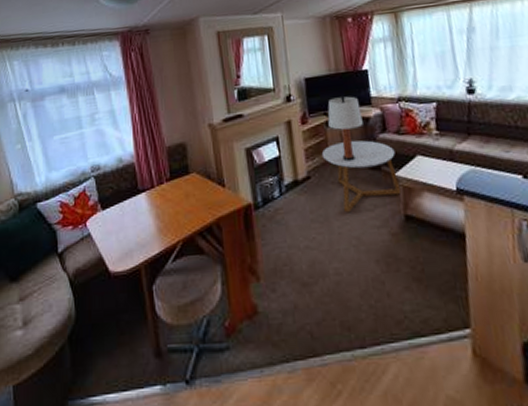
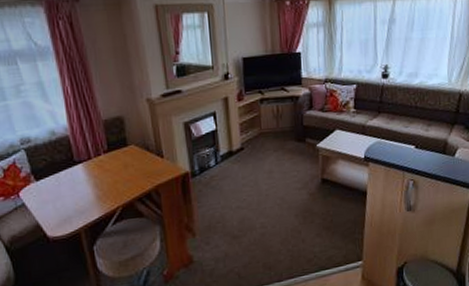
coffee table: present [321,140,402,213] -> none [254,116,321,178]
lamp: present [327,96,363,162] -> none [262,76,293,135]

